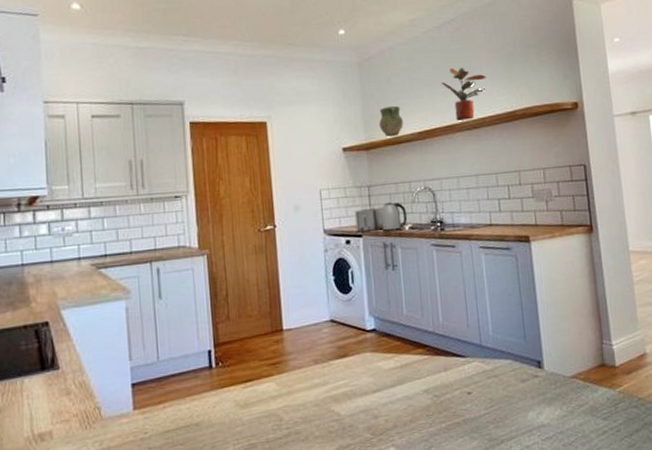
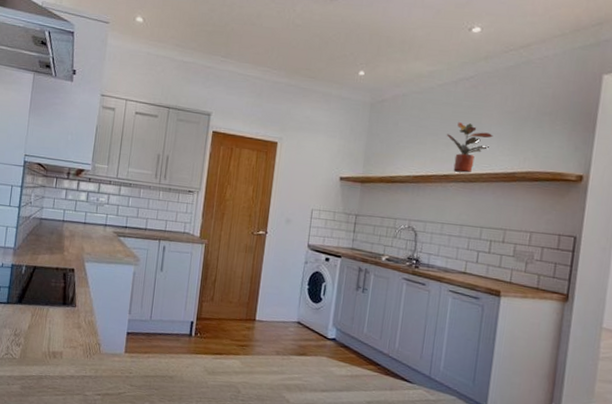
toaster: present [354,207,384,233] -> none [337,233,364,256]
ceramic jug: present [379,106,403,137] -> none [378,147,402,175]
kettle: present [380,202,407,233] -> none [360,232,386,260]

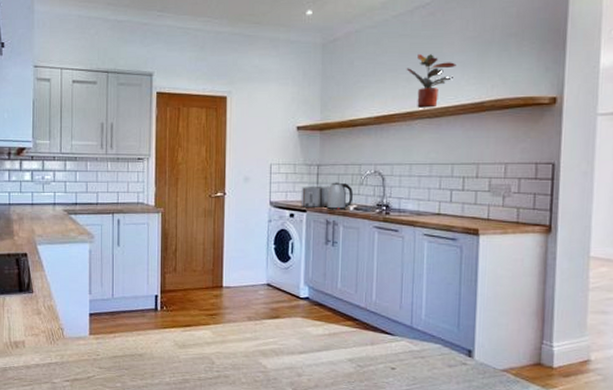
toaster: none [337,233,364,256] -> present [301,186,329,209]
kettle: none [360,232,386,260] -> present [327,182,353,210]

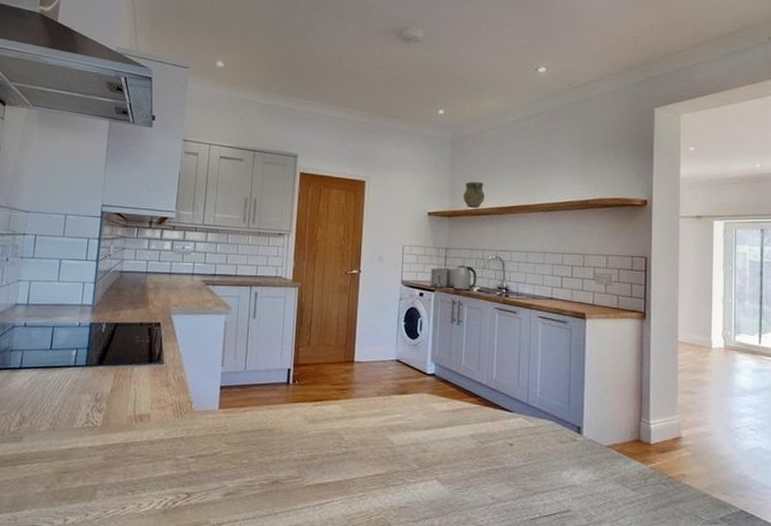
ceramic jug: none [336,90,361,119] -> present [463,182,485,208]
potted plant: present [406,54,456,109] -> none [523,155,565,203]

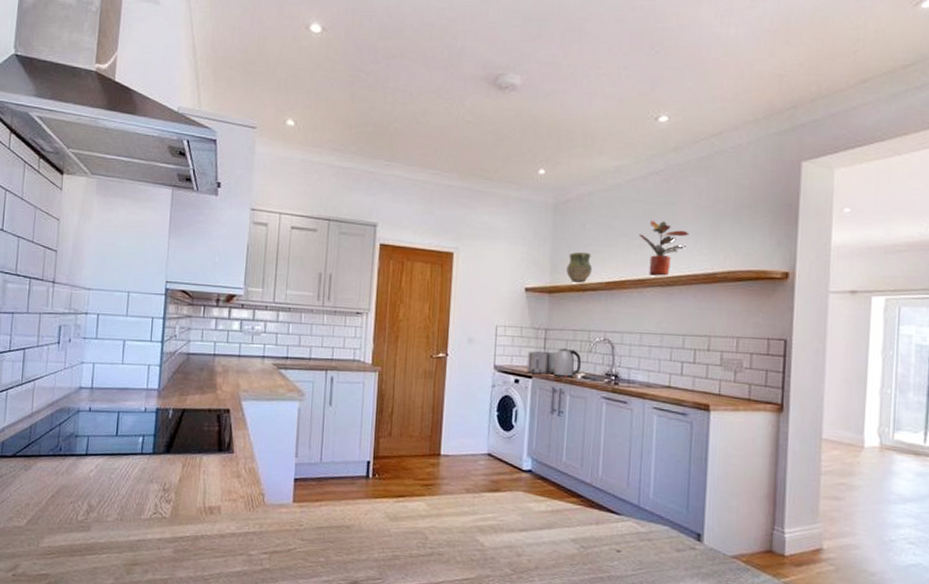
potted plant: none [523,155,565,203] -> present [638,221,689,277]

